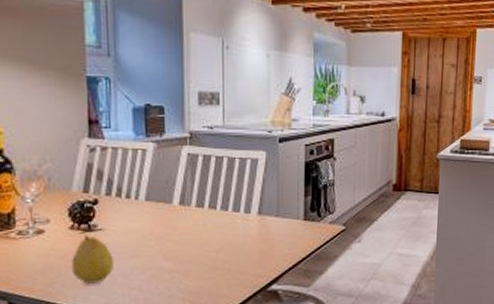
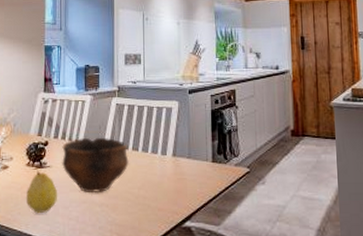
bowl: none [116,193,204,259] -> present [61,137,129,194]

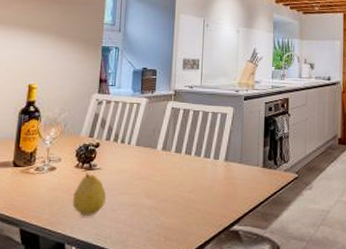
bowl: present [61,137,129,194] -> none [111,140,181,197]

